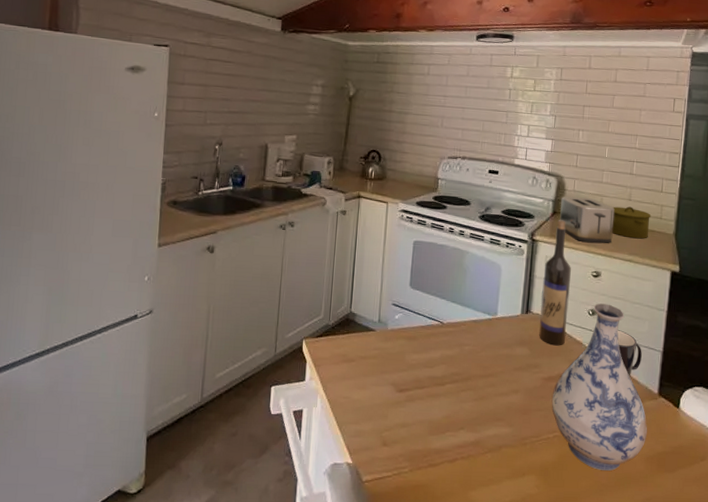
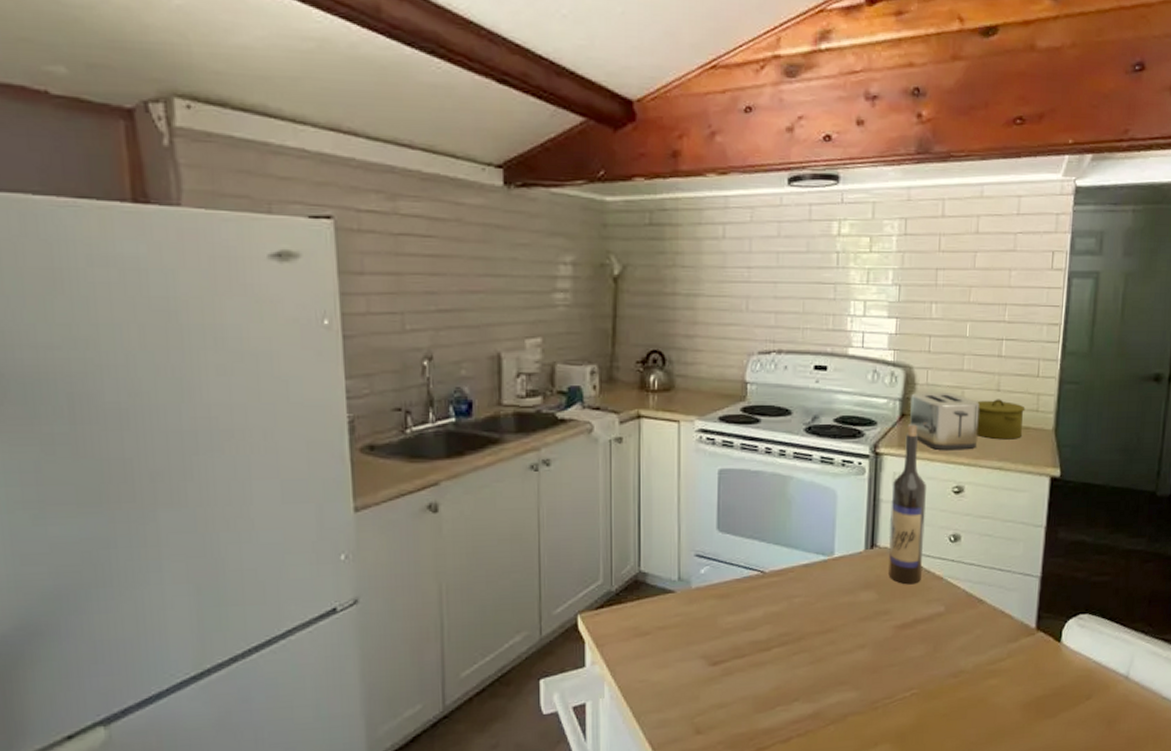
vase: present [551,303,648,471] -> none [906,525,1024,727]
mug: present [617,330,642,378] -> none [986,556,1016,613]

